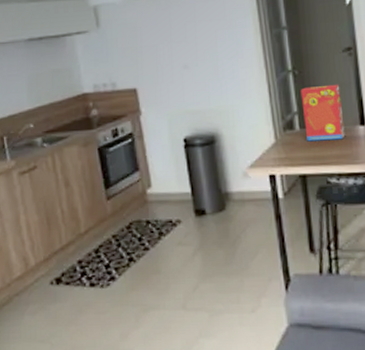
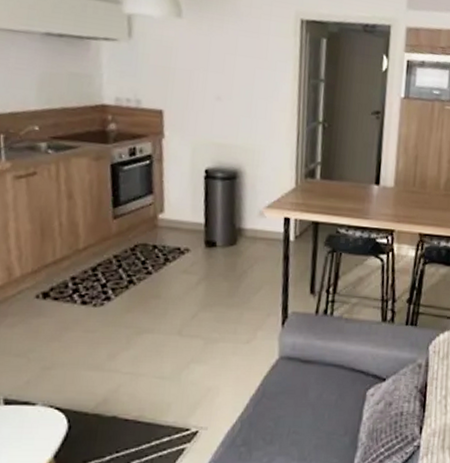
cereal box: present [300,84,346,142] -> none [325,140,364,195]

